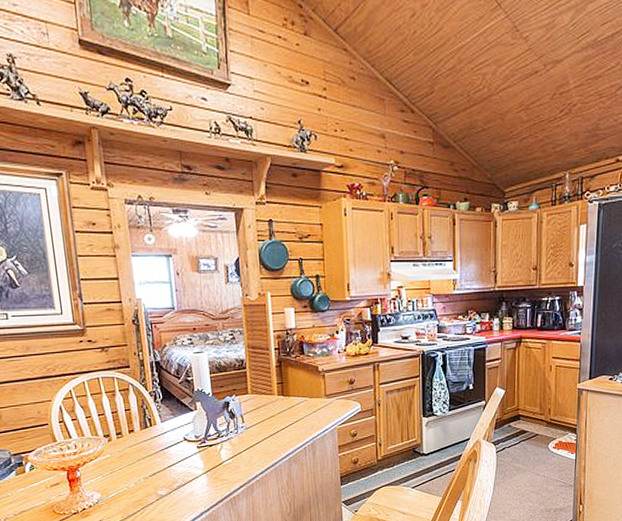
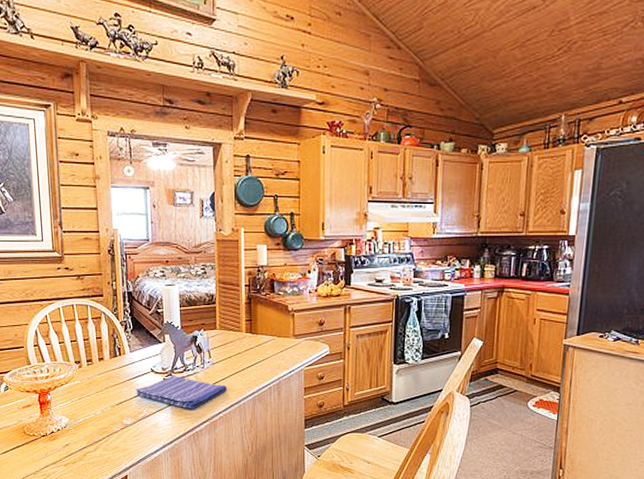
dish towel: none [169,442,262,475] -> present [136,375,227,409]

